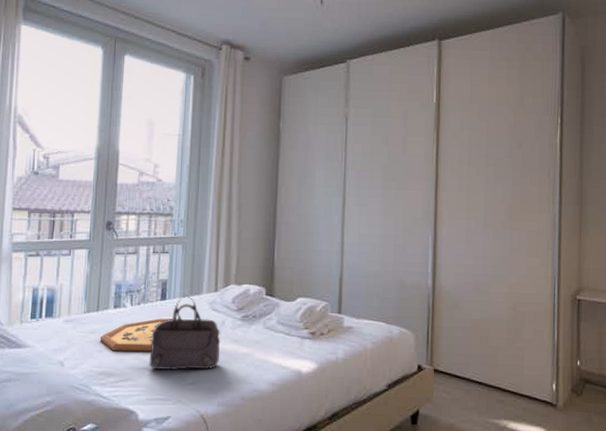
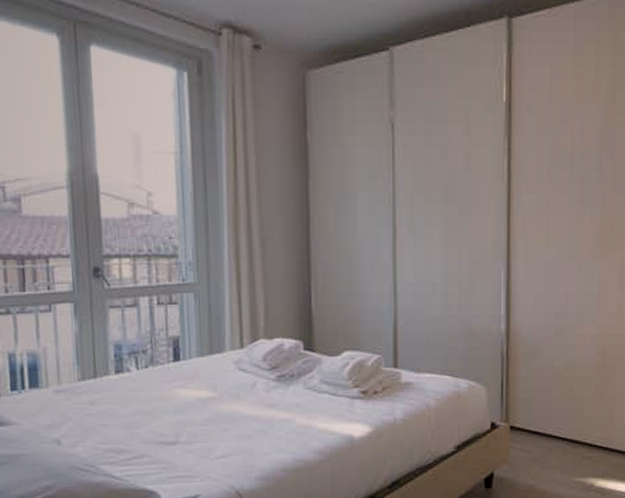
decorative tray: present [100,318,173,352] -> none [102,383,192,424]
handbag: present [149,296,221,371] -> none [165,355,254,443]

